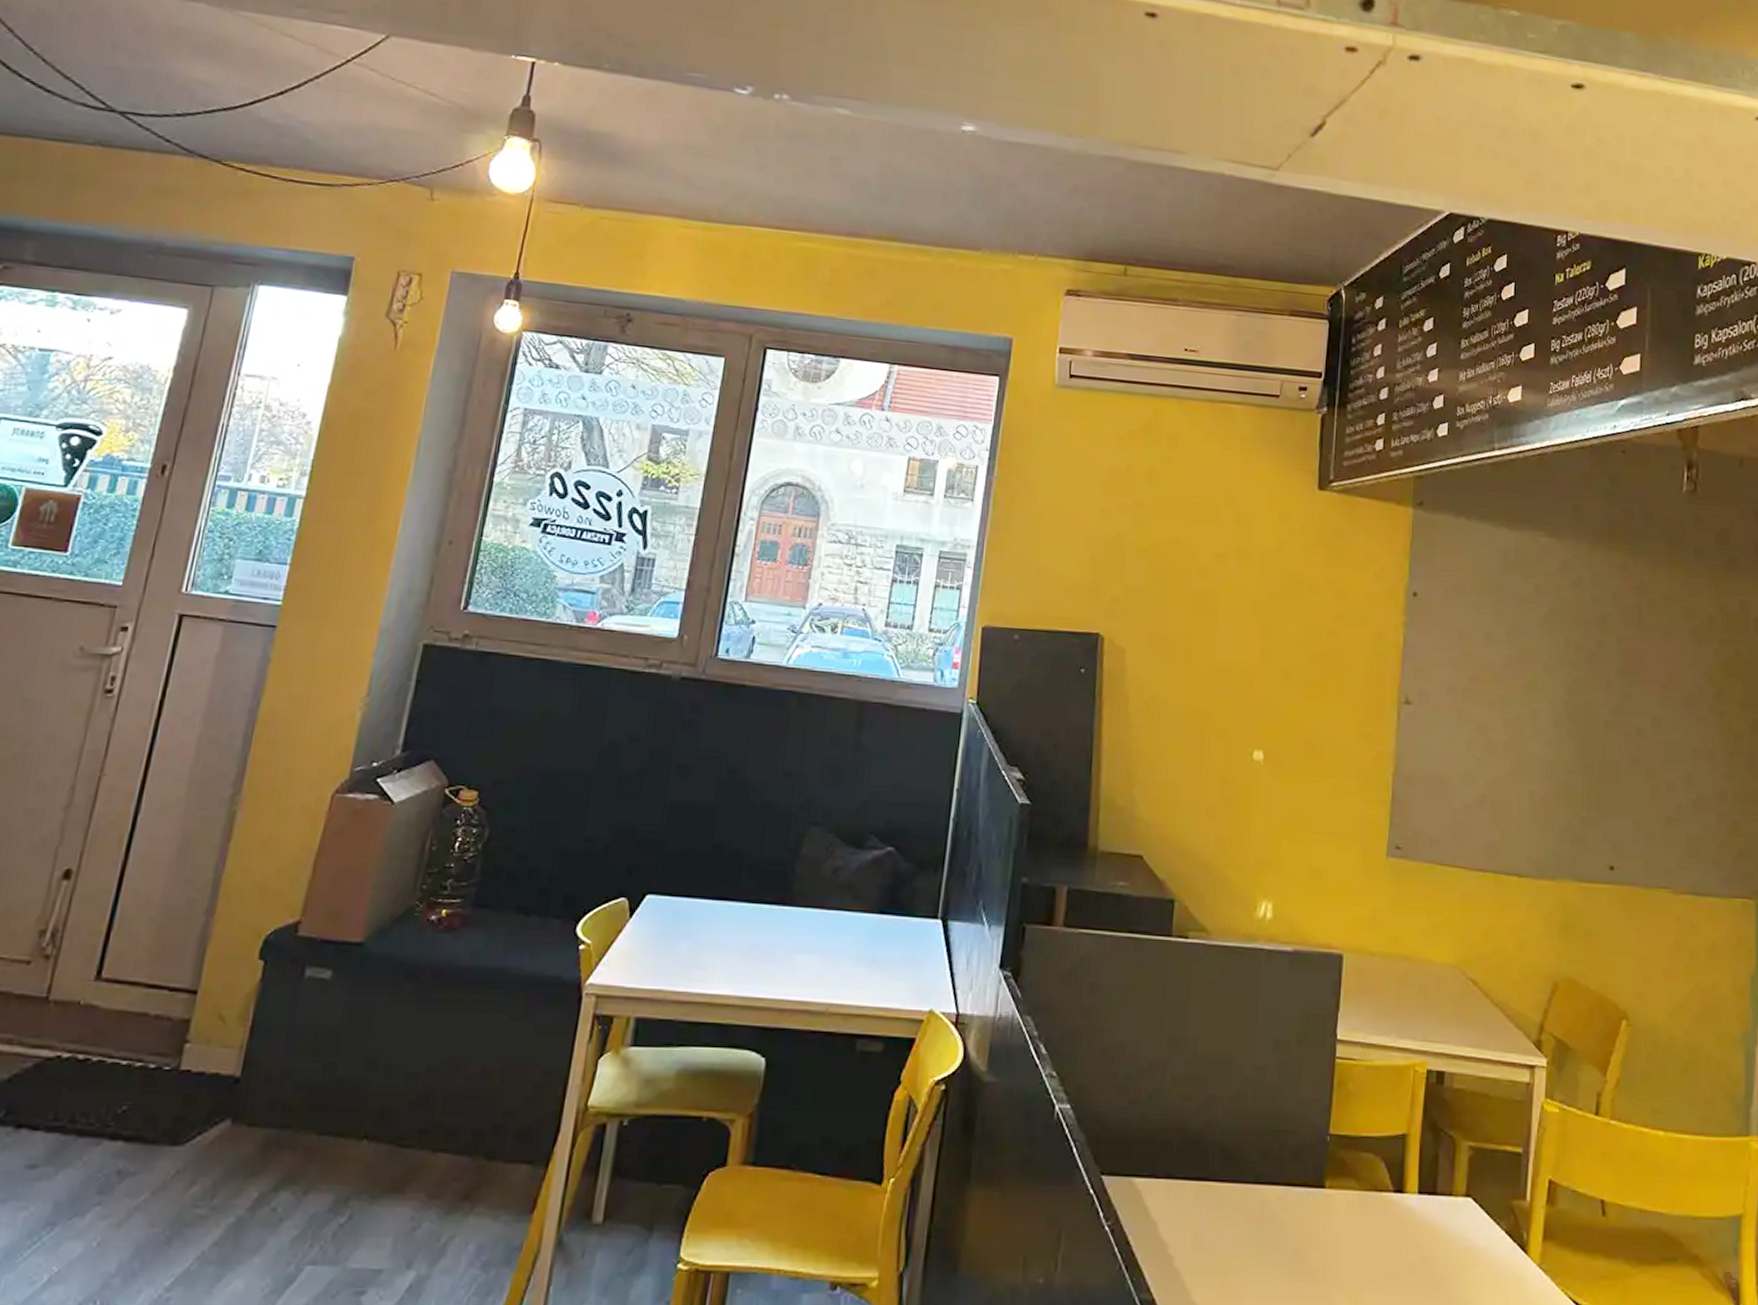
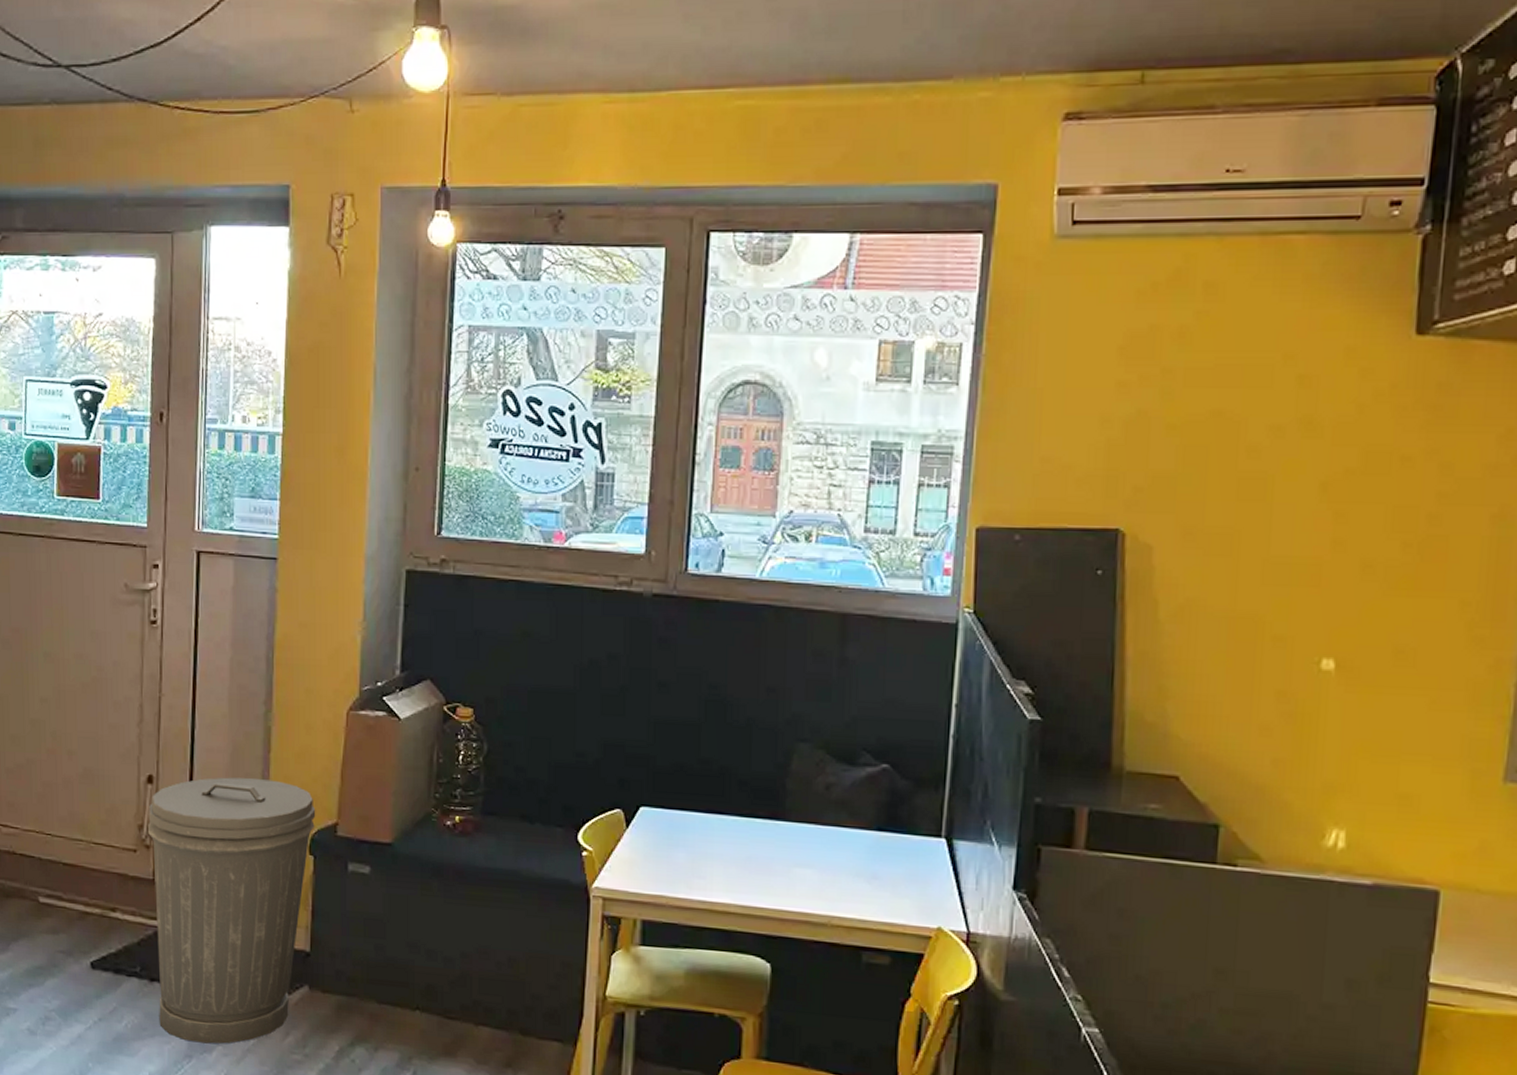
trash can: none [17,870,276,1205] -> present [148,777,316,1044]

